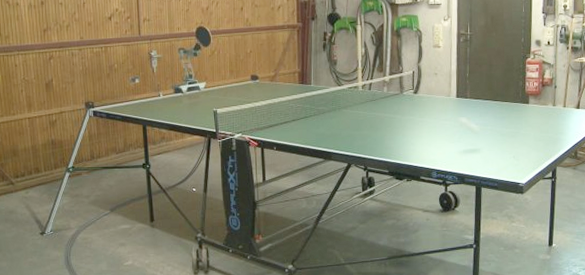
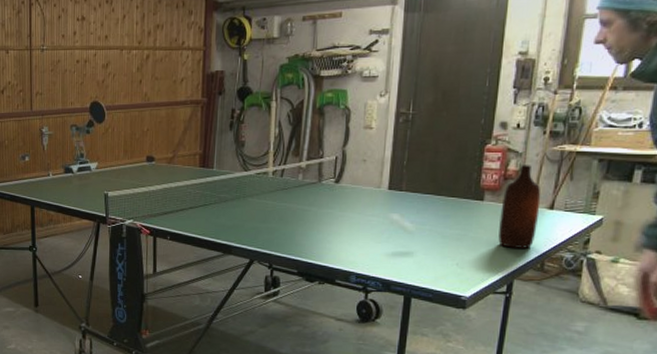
bottle: none [542,74,570,141] -> present [498,165,541,248]

